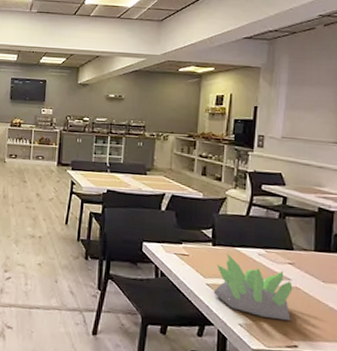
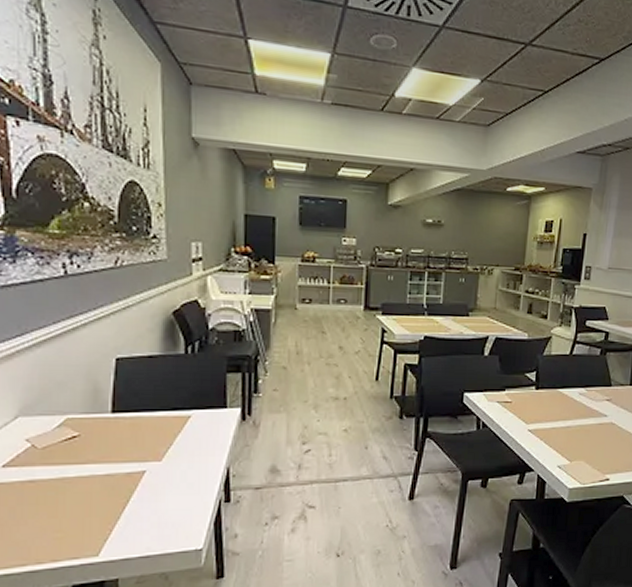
succulent plant: present [213,253,293,320] -> none [534,396,609,456]

